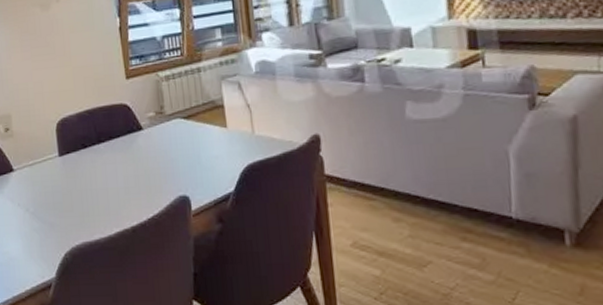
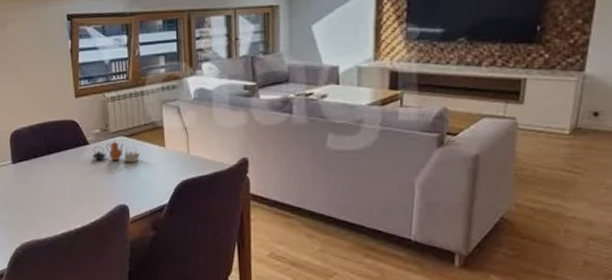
teapot: none [147,123,201,148] -> present [92,140,141,163]

